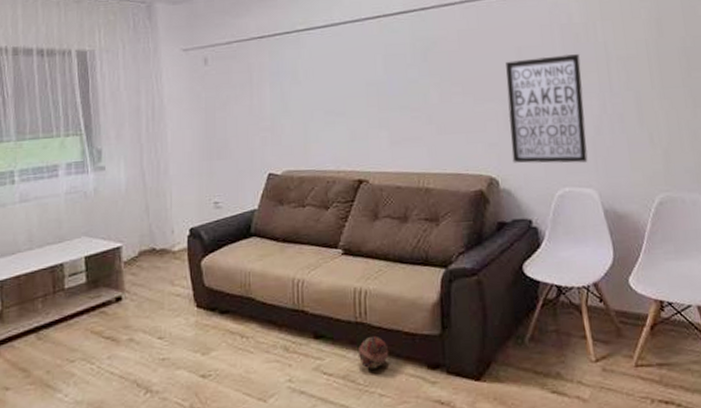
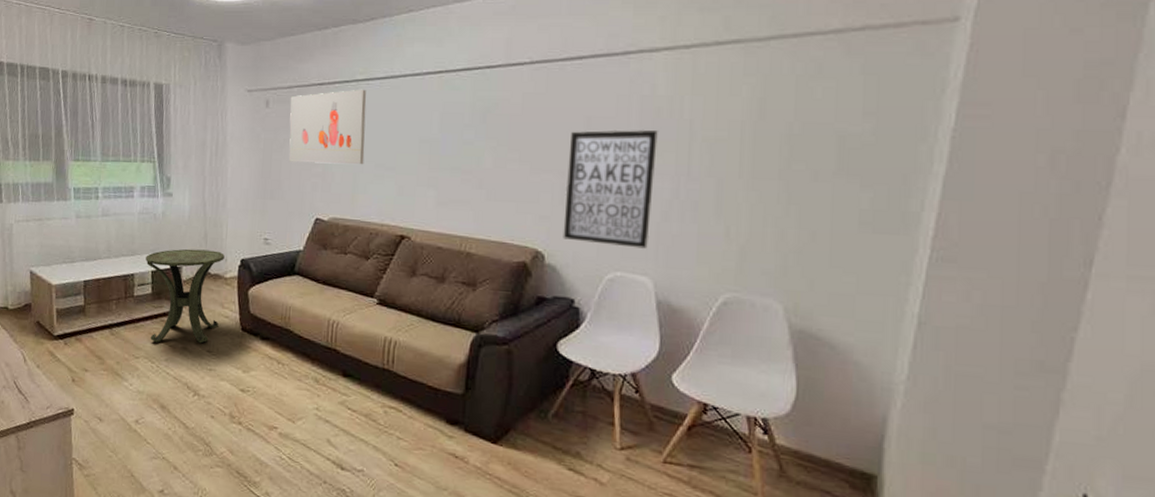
side table: none [77,223,171,340] -> present [146,249,225,344]
wall art: none [230,38,313,119] -> present [289,89,367,165]
decorative ball: present [359,335,389,369] -> none [382,383,411,414]

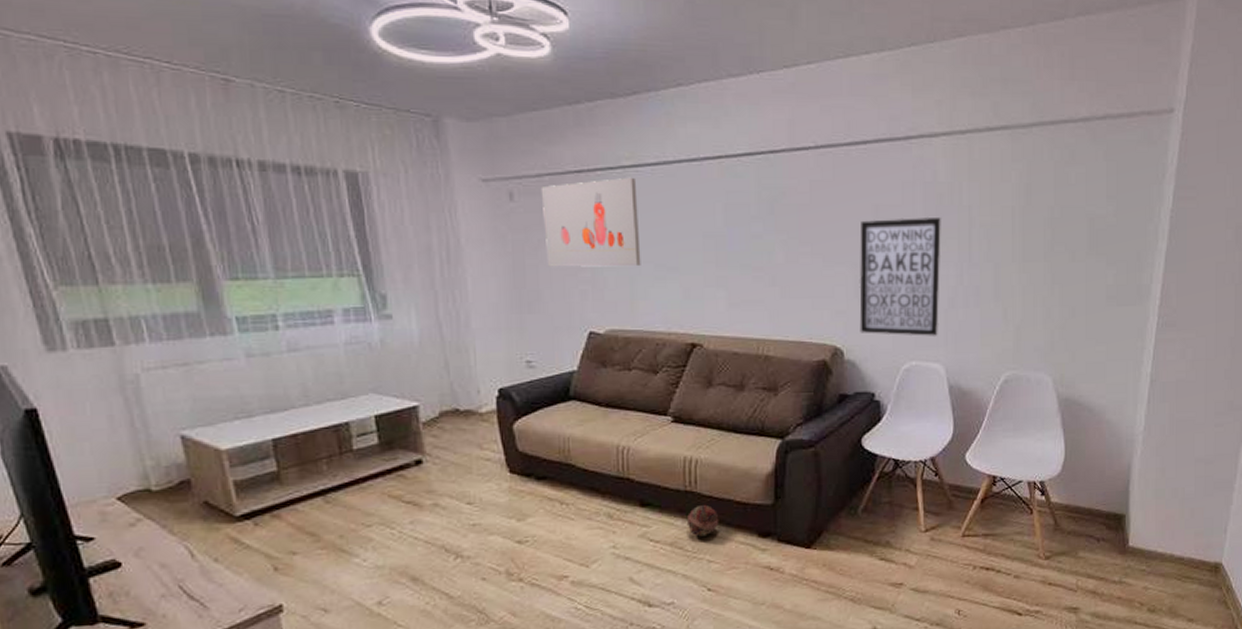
side table: present [146,249,225,344] -> none [364,381,478,504]
decorative ball: none [382,383,411,414] -> present [687,504,719,537]

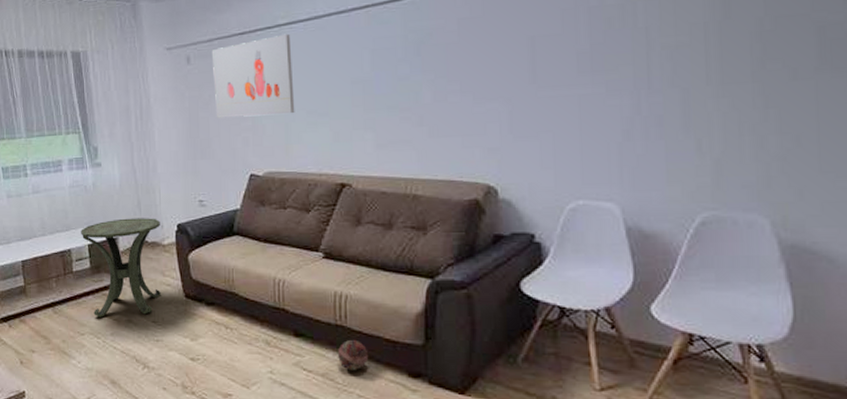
side table: none [364,381,478,504] -> present [81,218,161,318]
wall art: present [859,218,941,336] -> none [514,43,612,173]

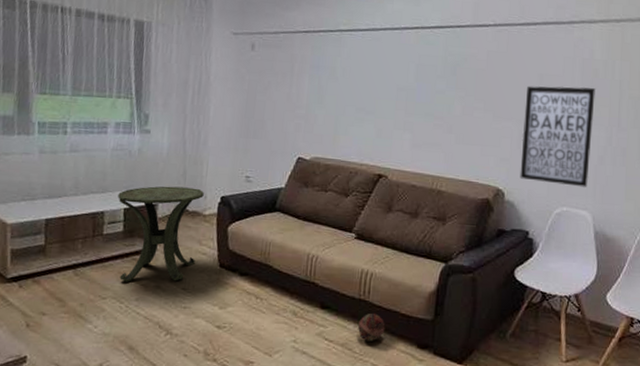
wall art: present [211,33,295,118] -> none [273,38,349,109]
wall art: none [514,43,612,173] -> present [520,86,595,187]

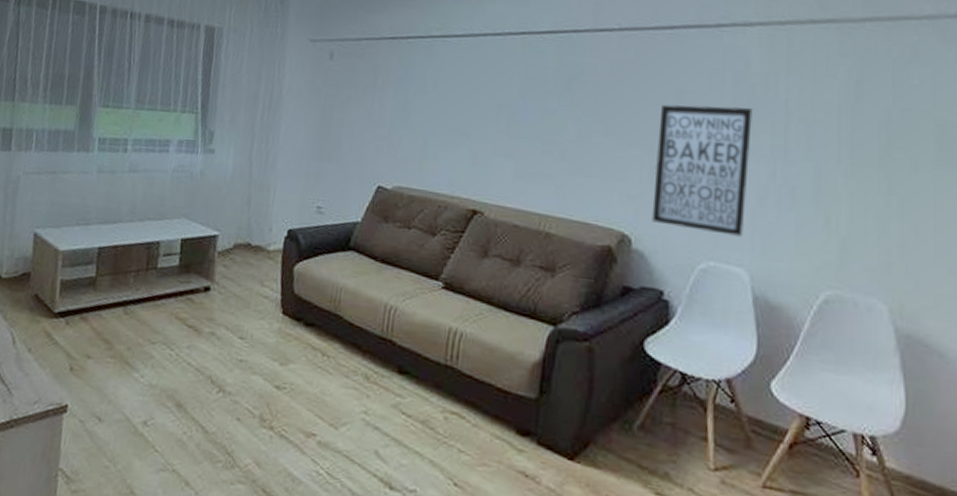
side table: present [118,186,204,282] -> none [171,214,270,328]
decorative ball: present [358,313,385,342] -> none [442,383,477,421]

